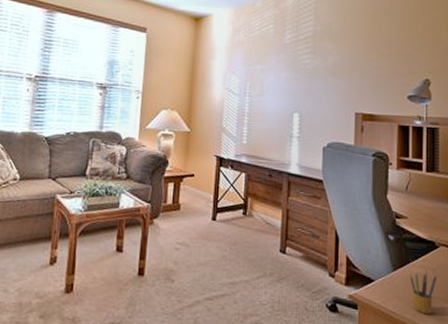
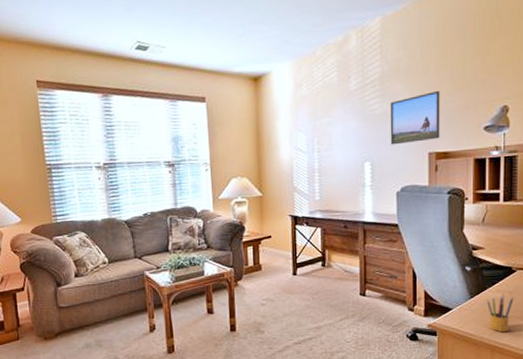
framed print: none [319,55,368,101] -> present [390,90,440,145]

